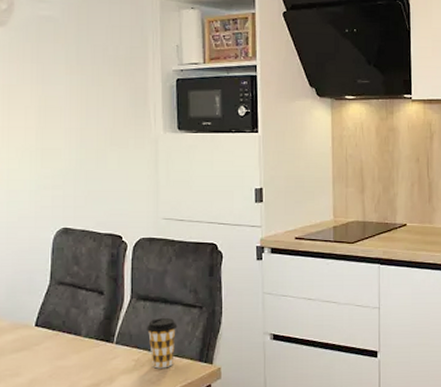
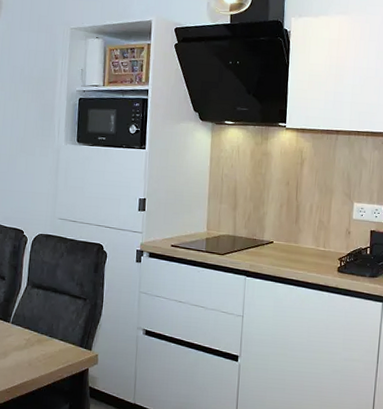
coffee cup: present [147,318,178,369] -> none [38,305,64,350]

